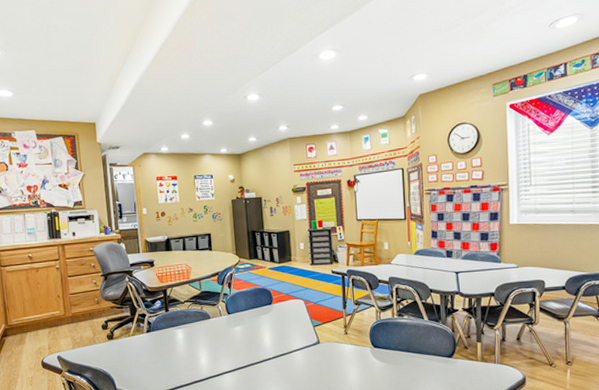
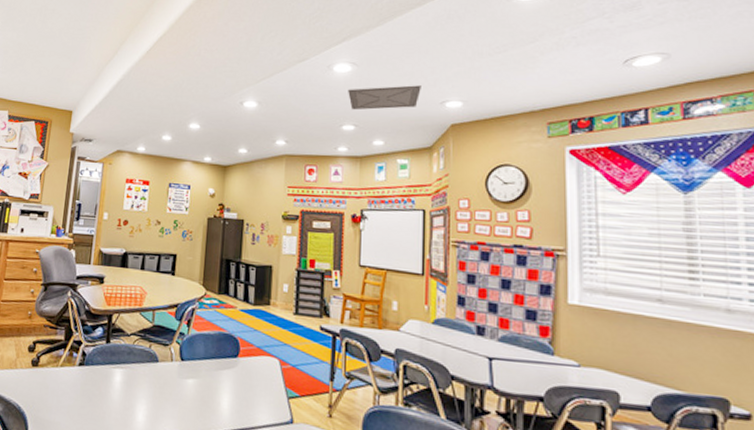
ceiling vent: none [334,63,394,92] -> present [348,85,421,110]

